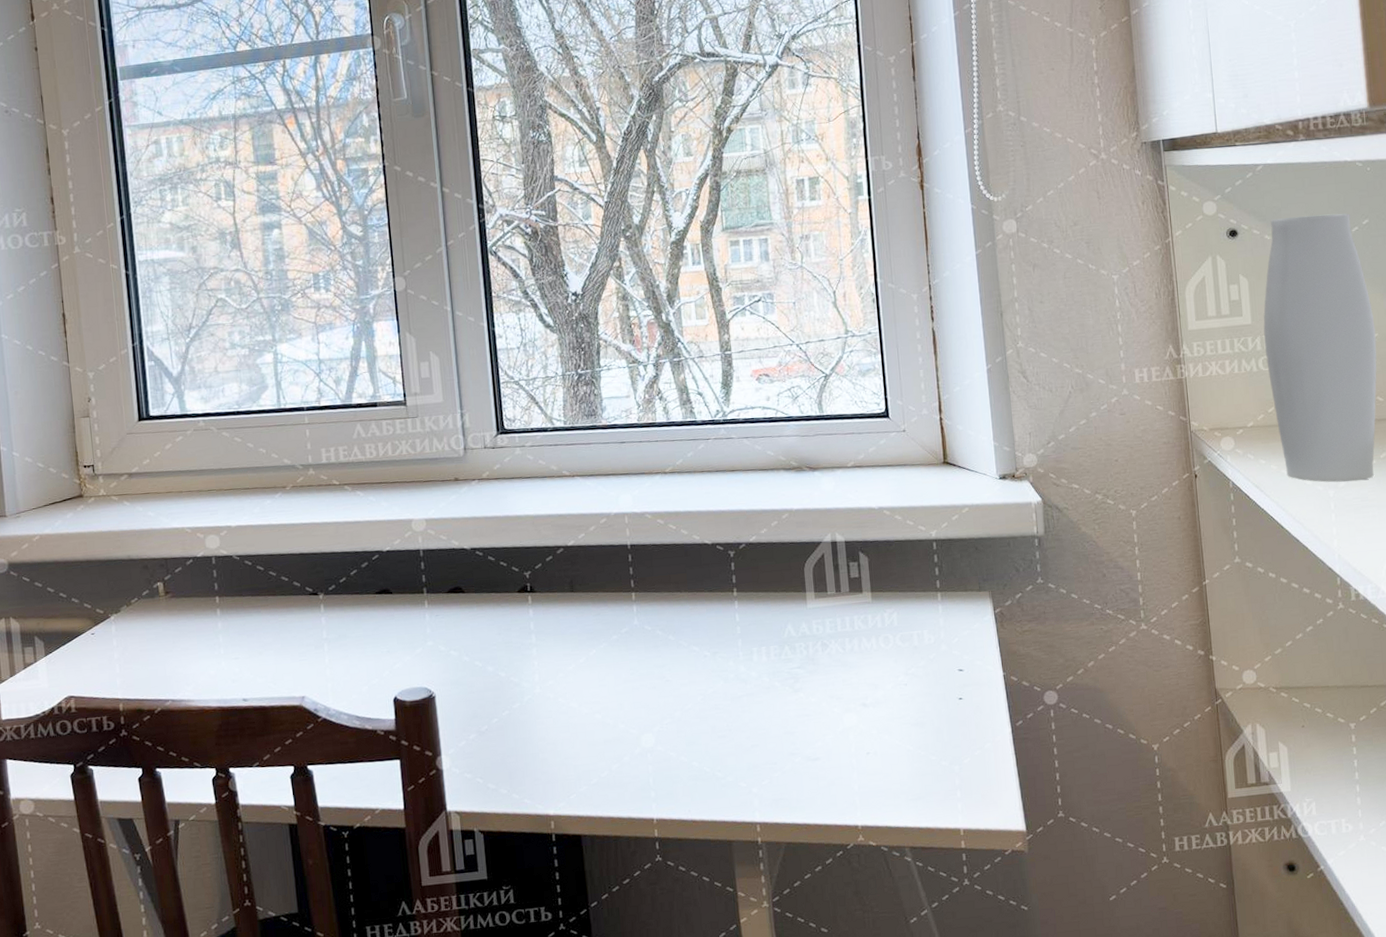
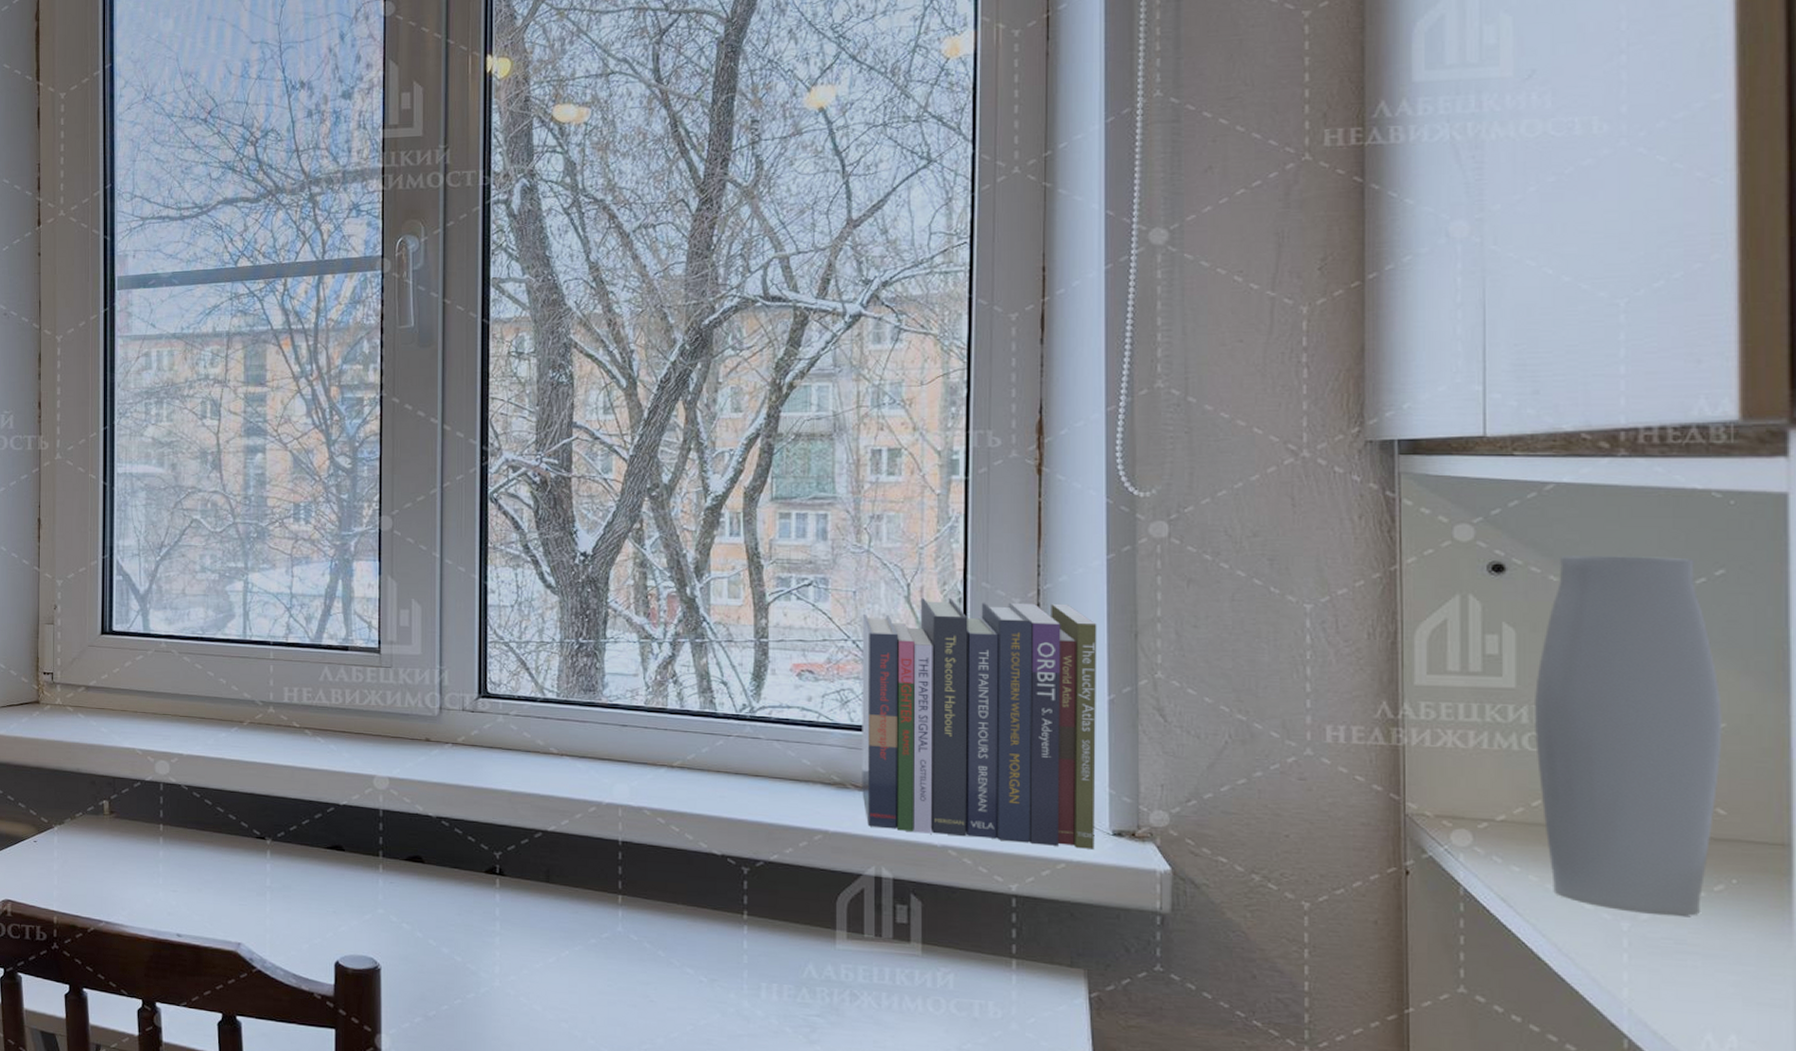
books: none [802,294,988,500] -> present [862,598,1097,849]

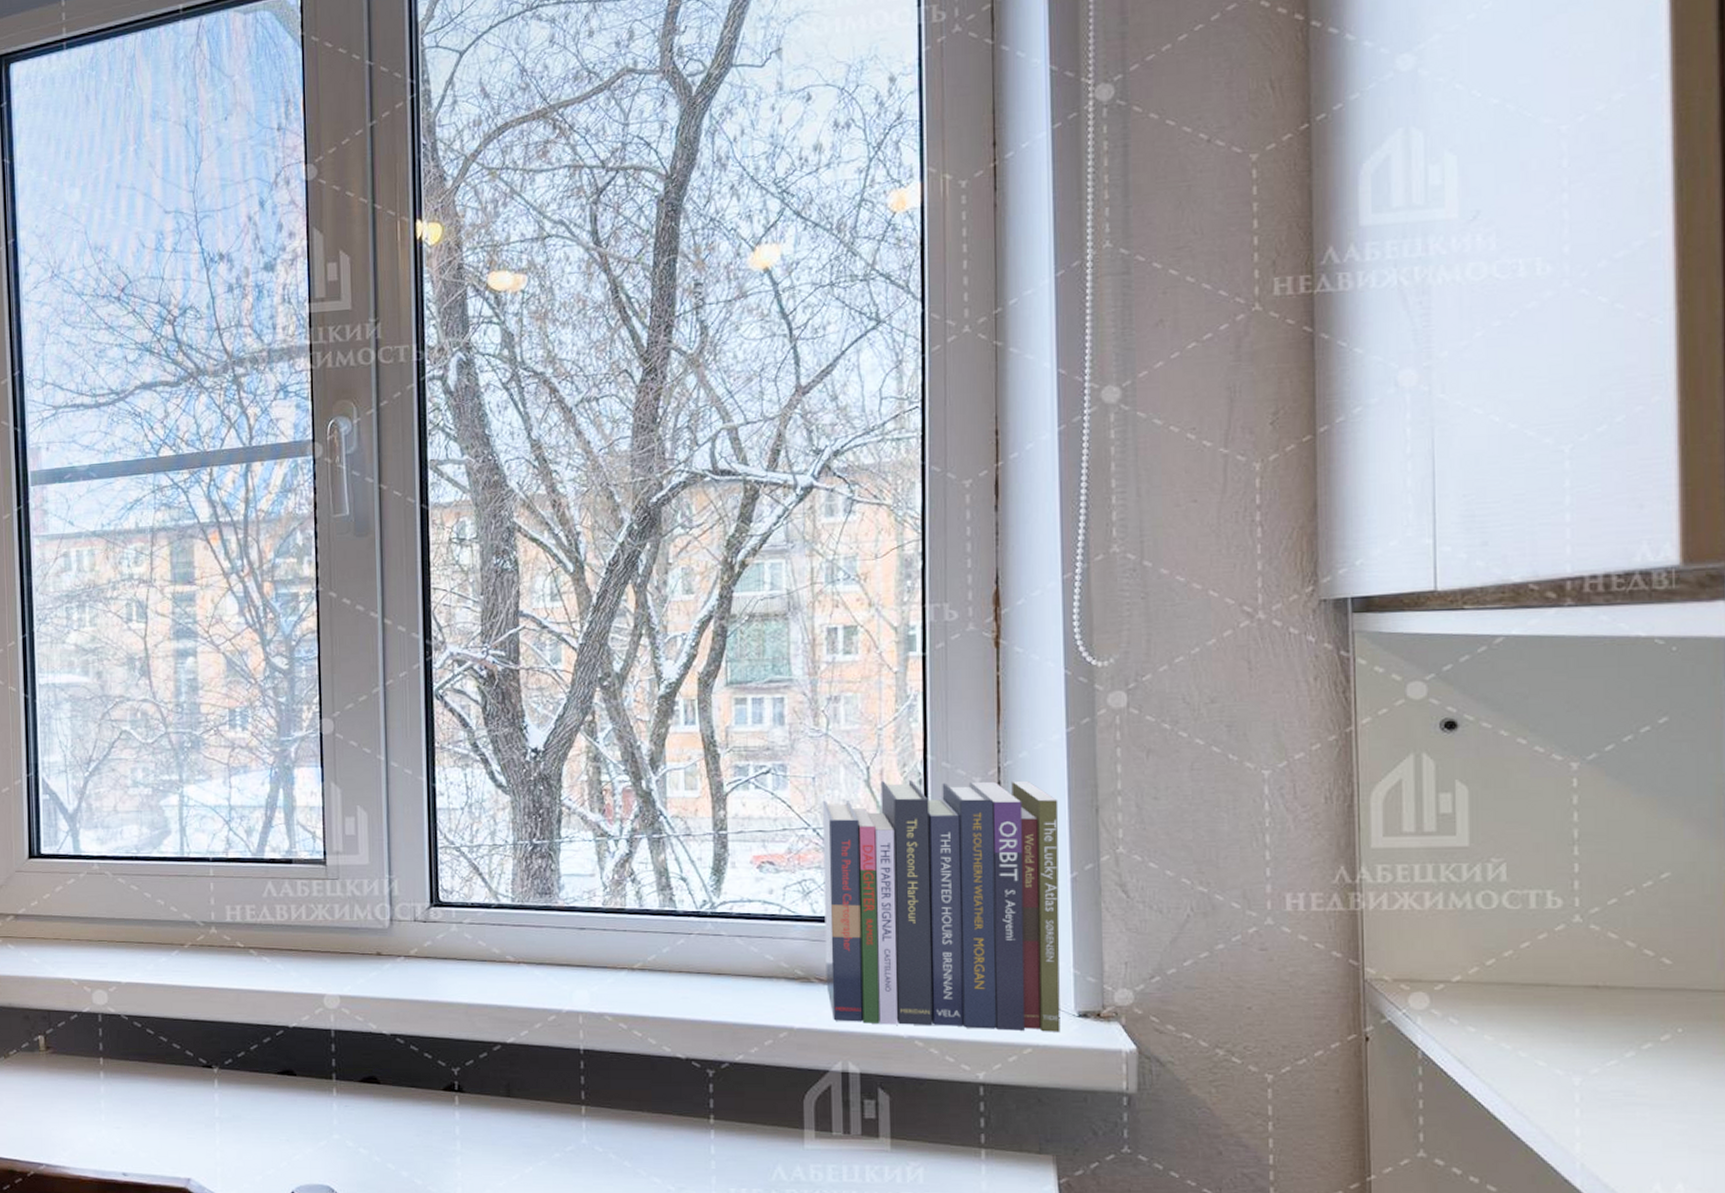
vase: present [1535,556,1722,917] -> none [1488,706,1667,1069]

